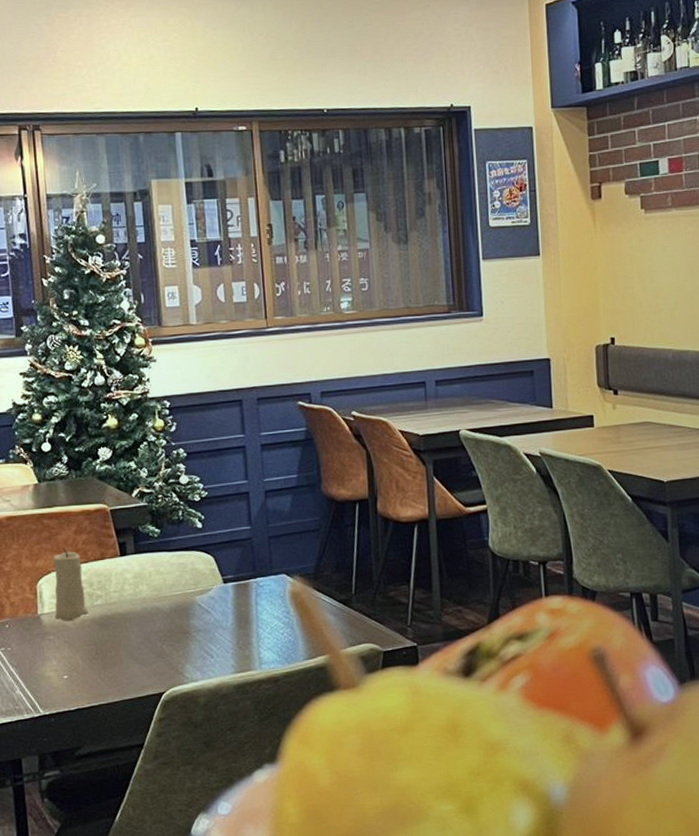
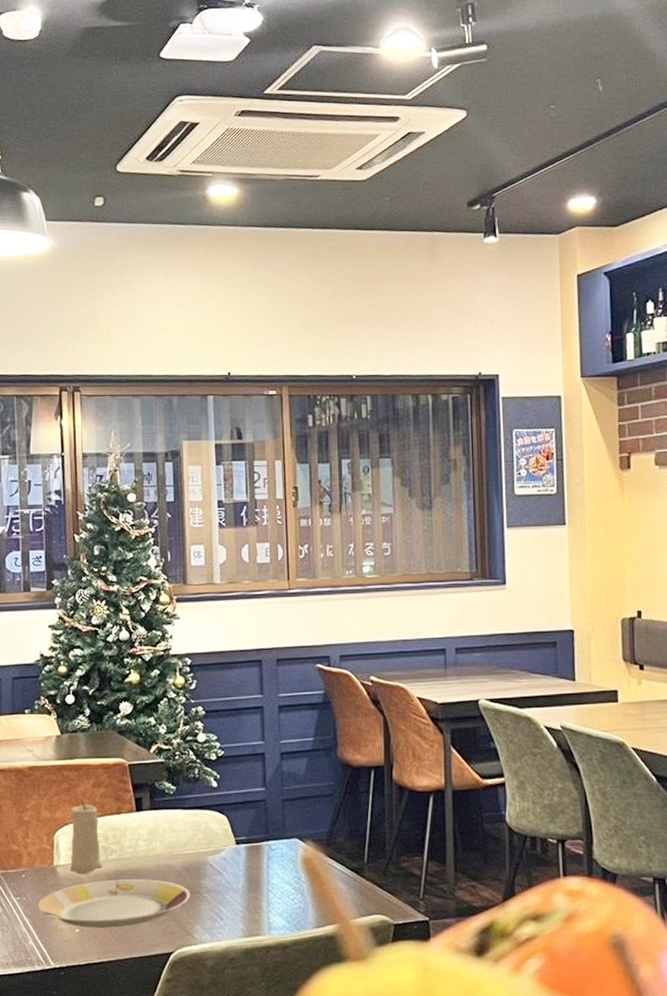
plate: none [23,622,180,674] -> present [37,879,191,928]

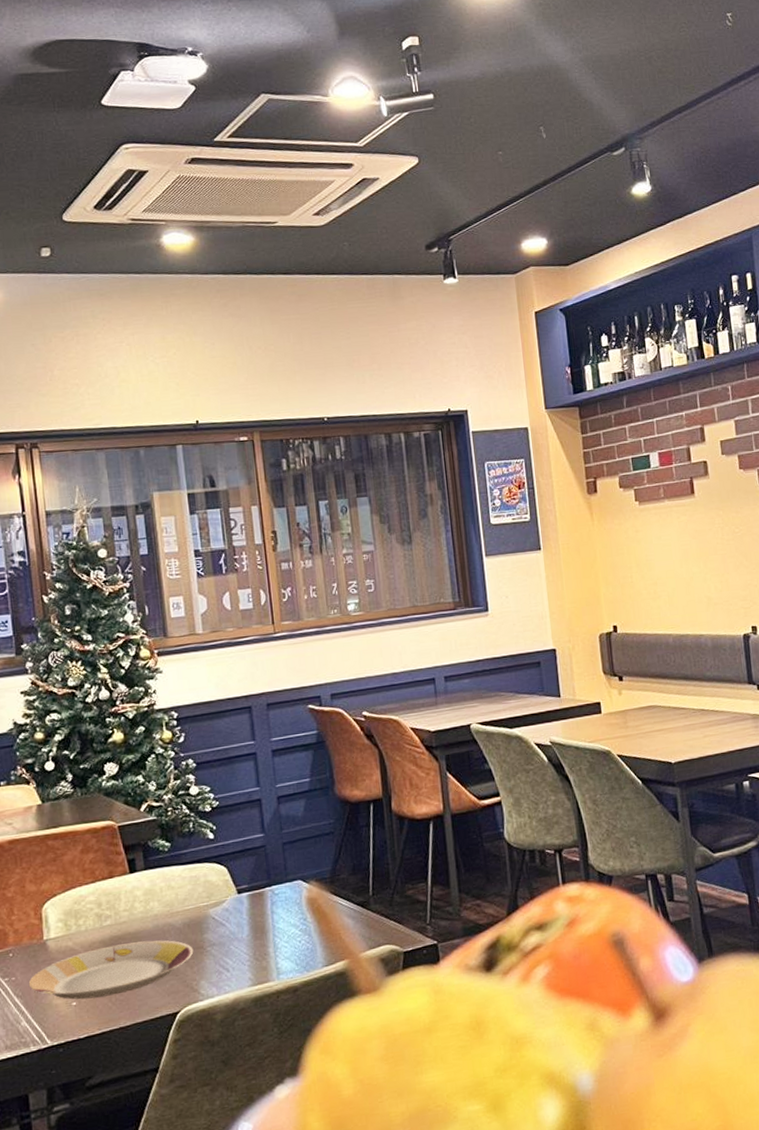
candle: present [70,799,103,875] -> none [58,868,98,946]

